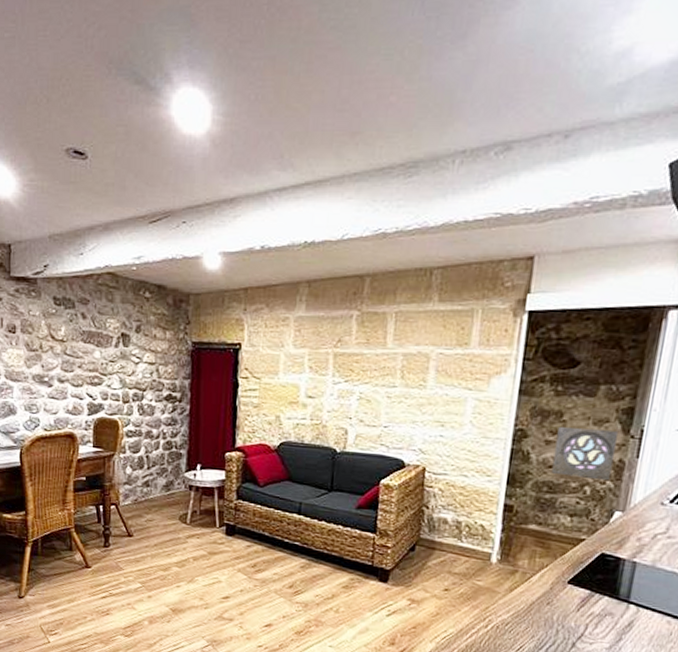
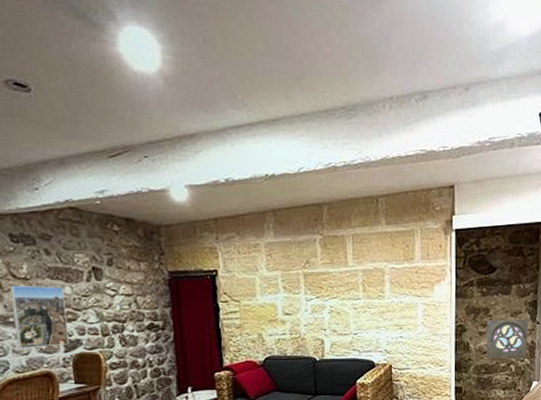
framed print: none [48,346,94,409] -> present [10,285,69,349]

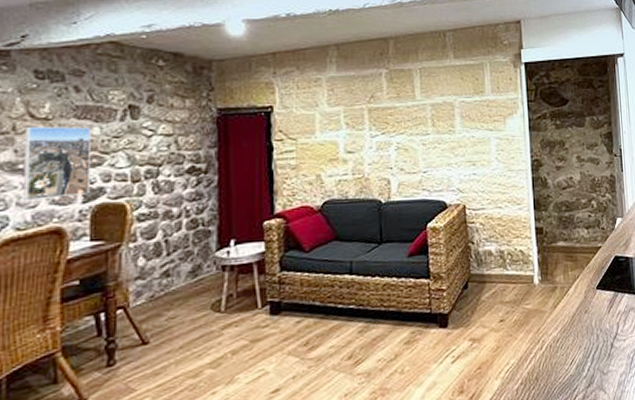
wall ornament: present [486,320,529,359] -> none [563,152,608,195]

